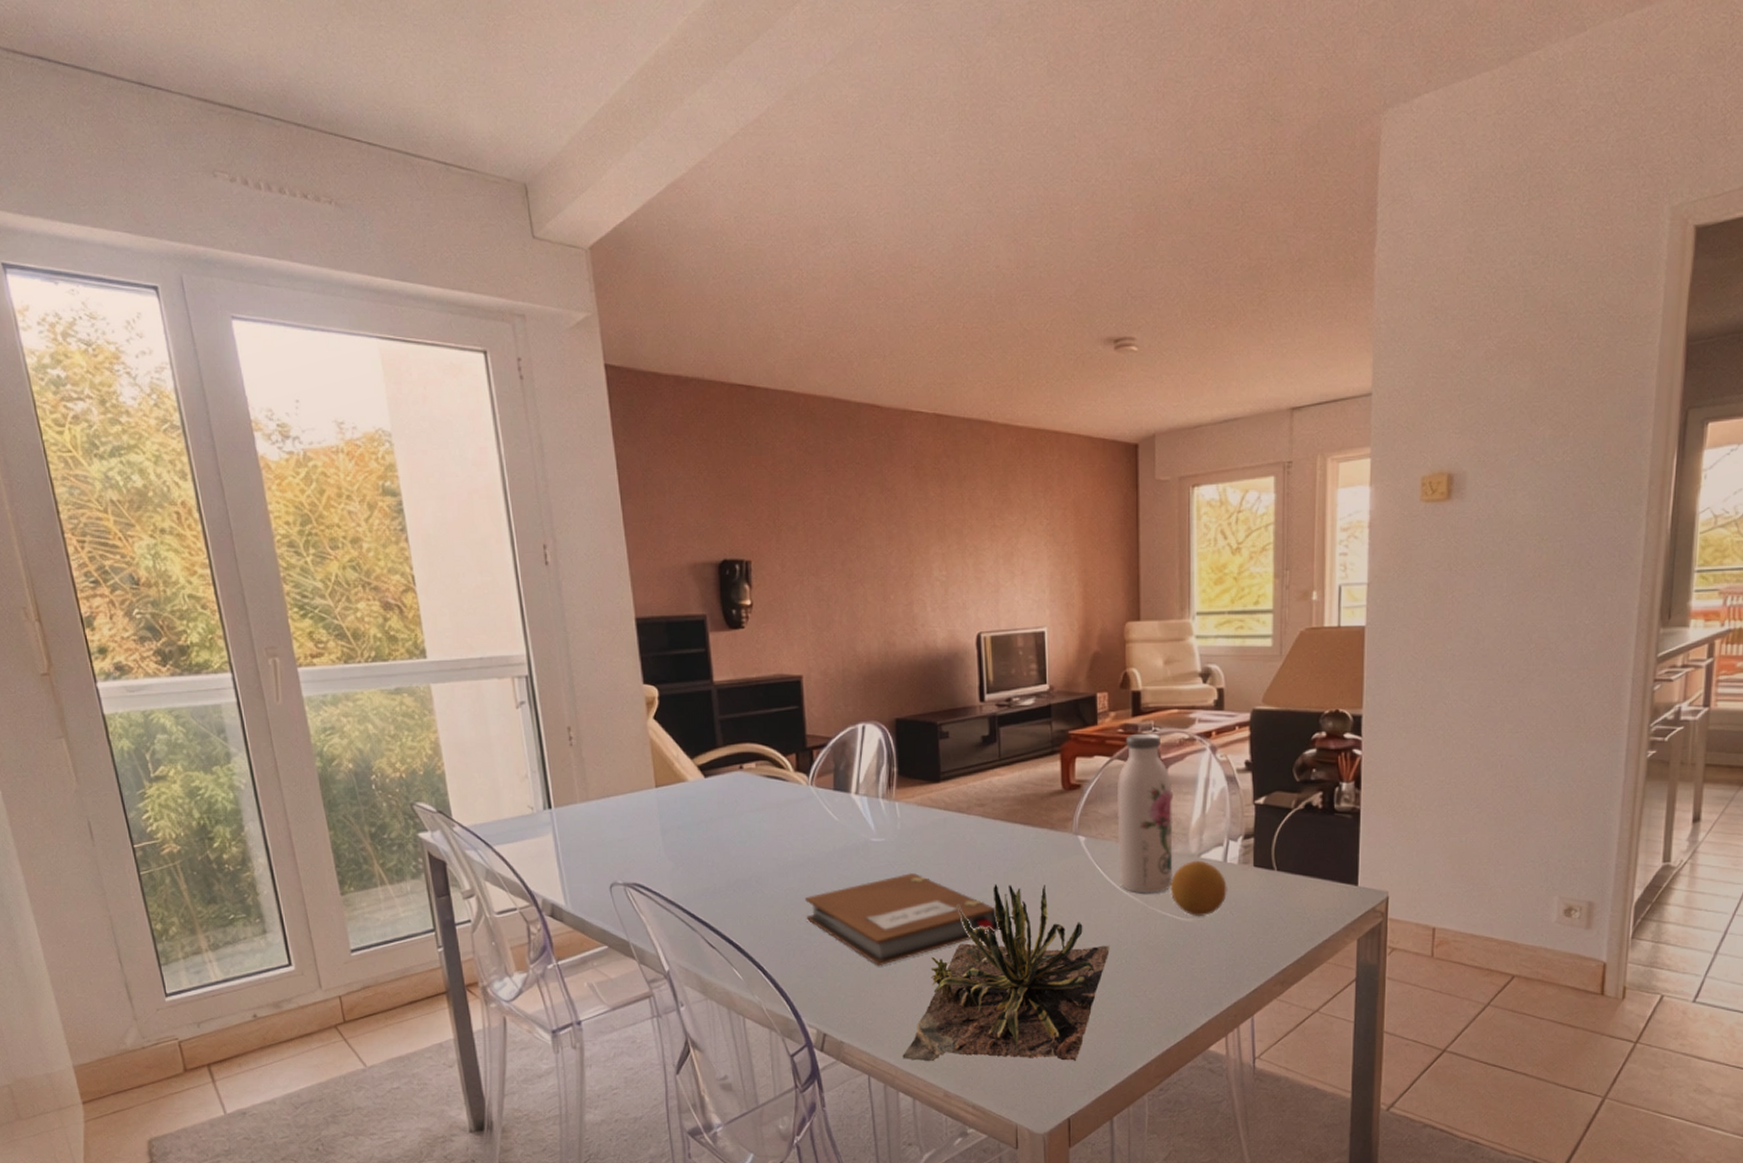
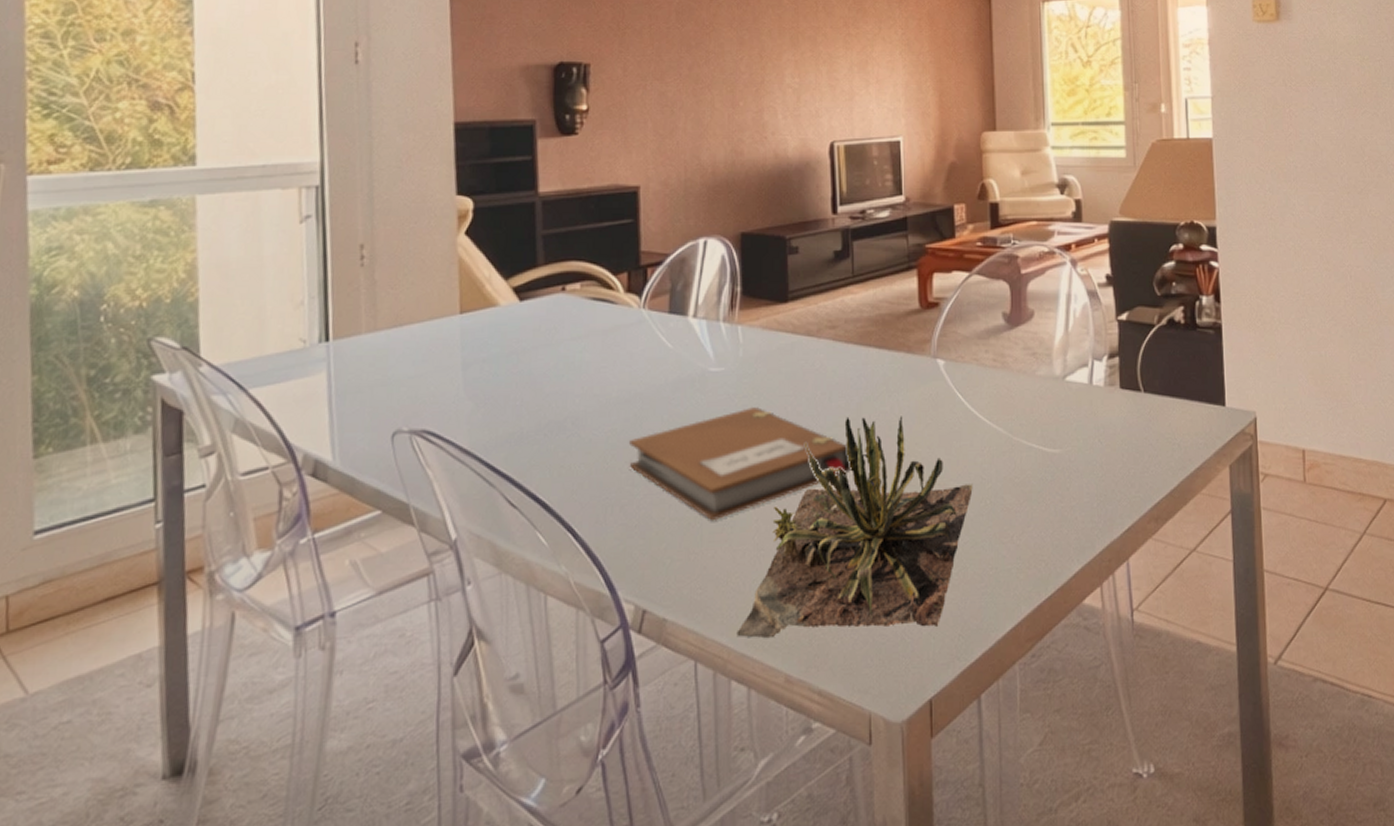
water bottle: present [1117,733,1173,894] -> none [977,246,1038,423]
fruit: present [1170,860,1227,917] -> none [1035,383,1094,447]

